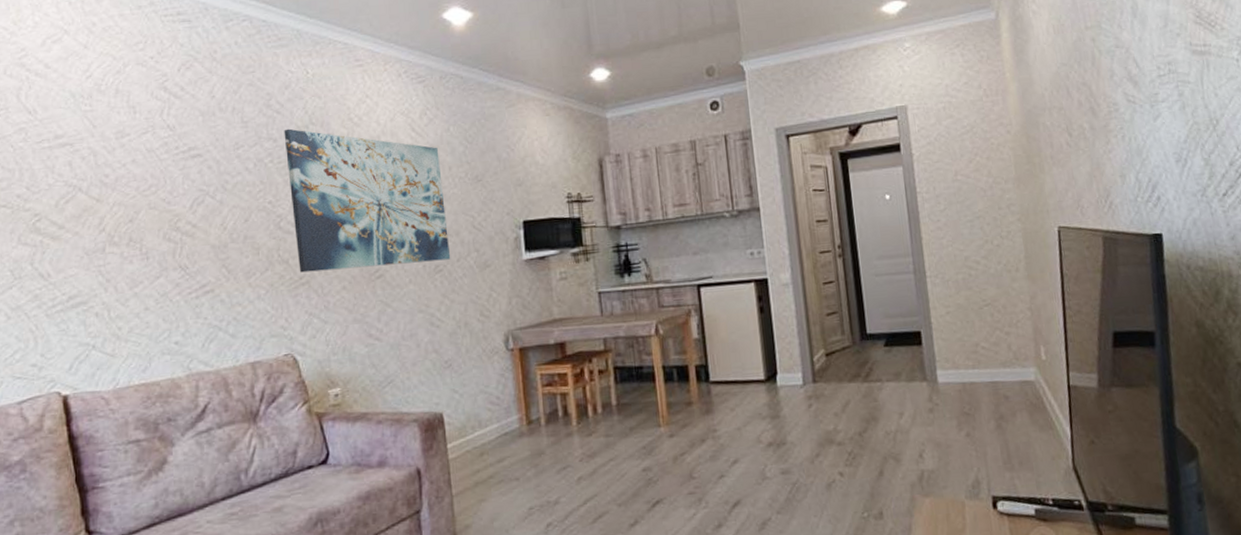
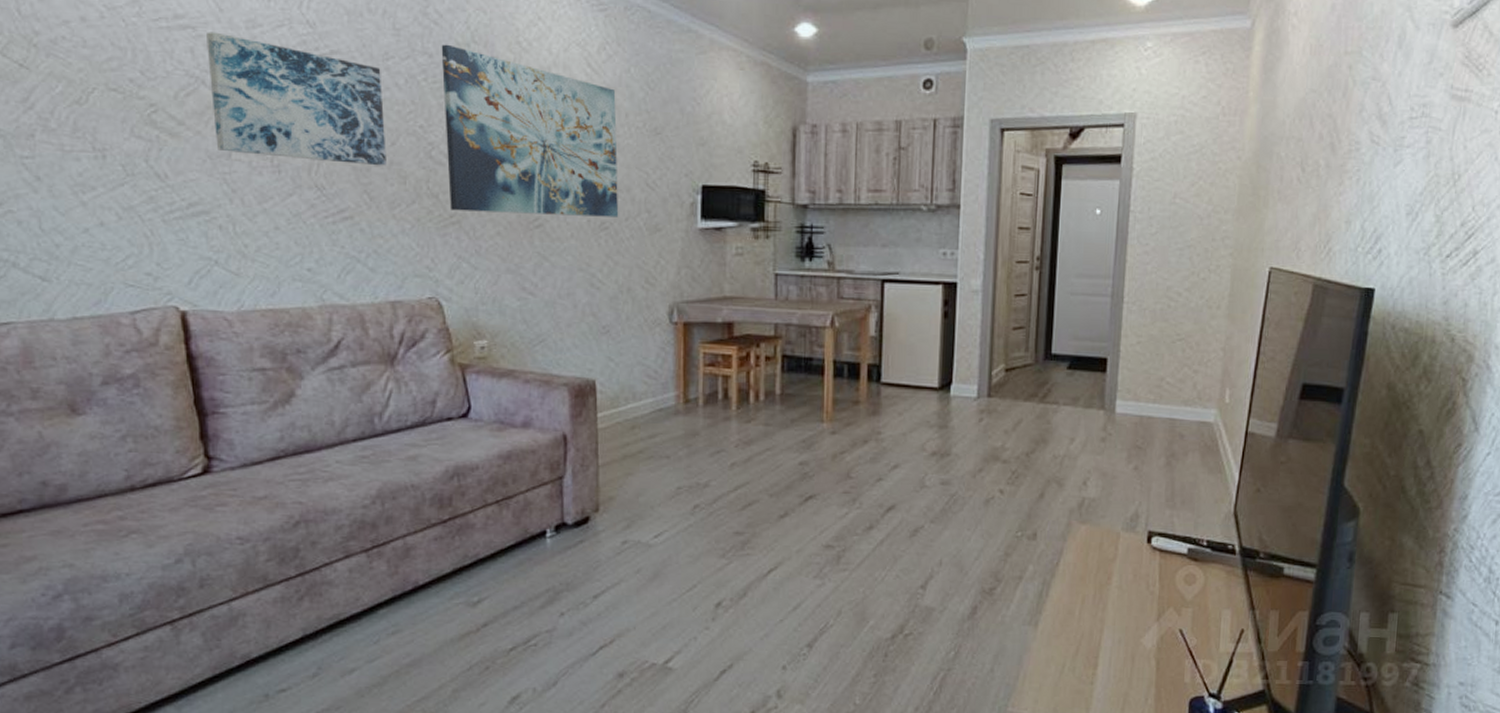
wall art: none [81,145,241,247] -> present [205,32,386,166]

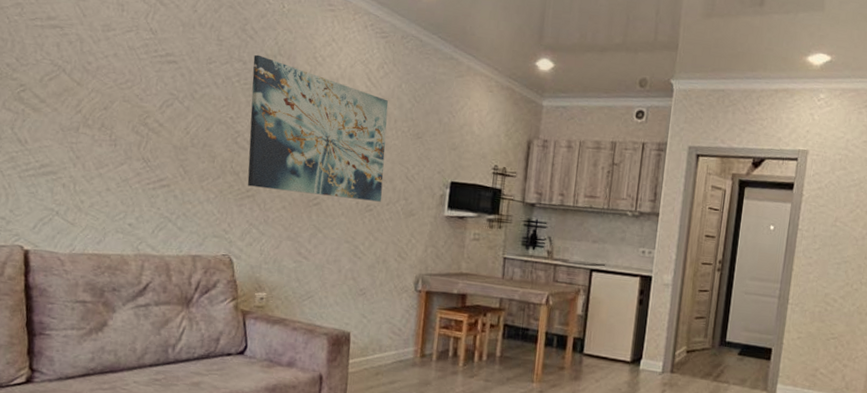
wall art: present [205,32,386,166] -> none [68,31,204,147]

